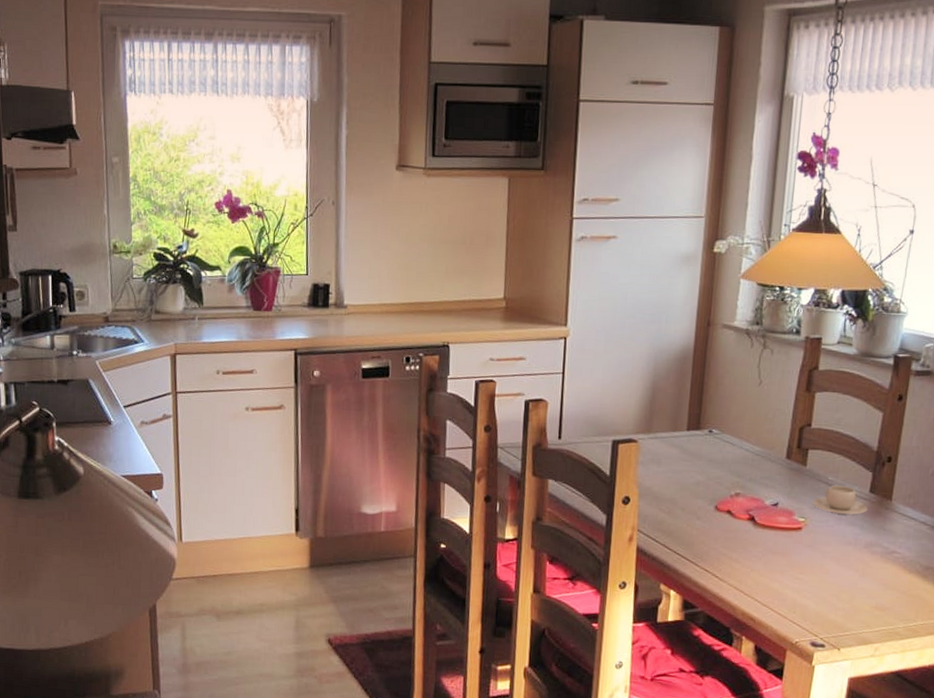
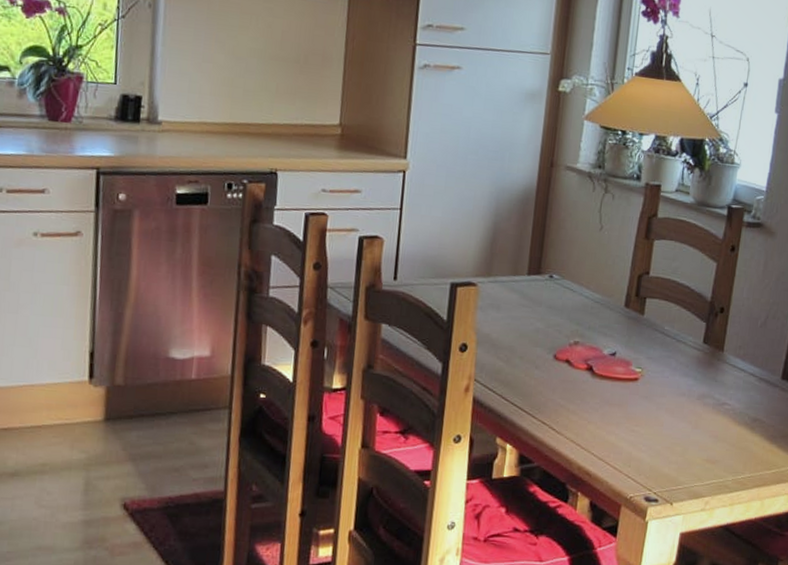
teacup: present [812,484,868,515] -> none [649,334,701,366]

